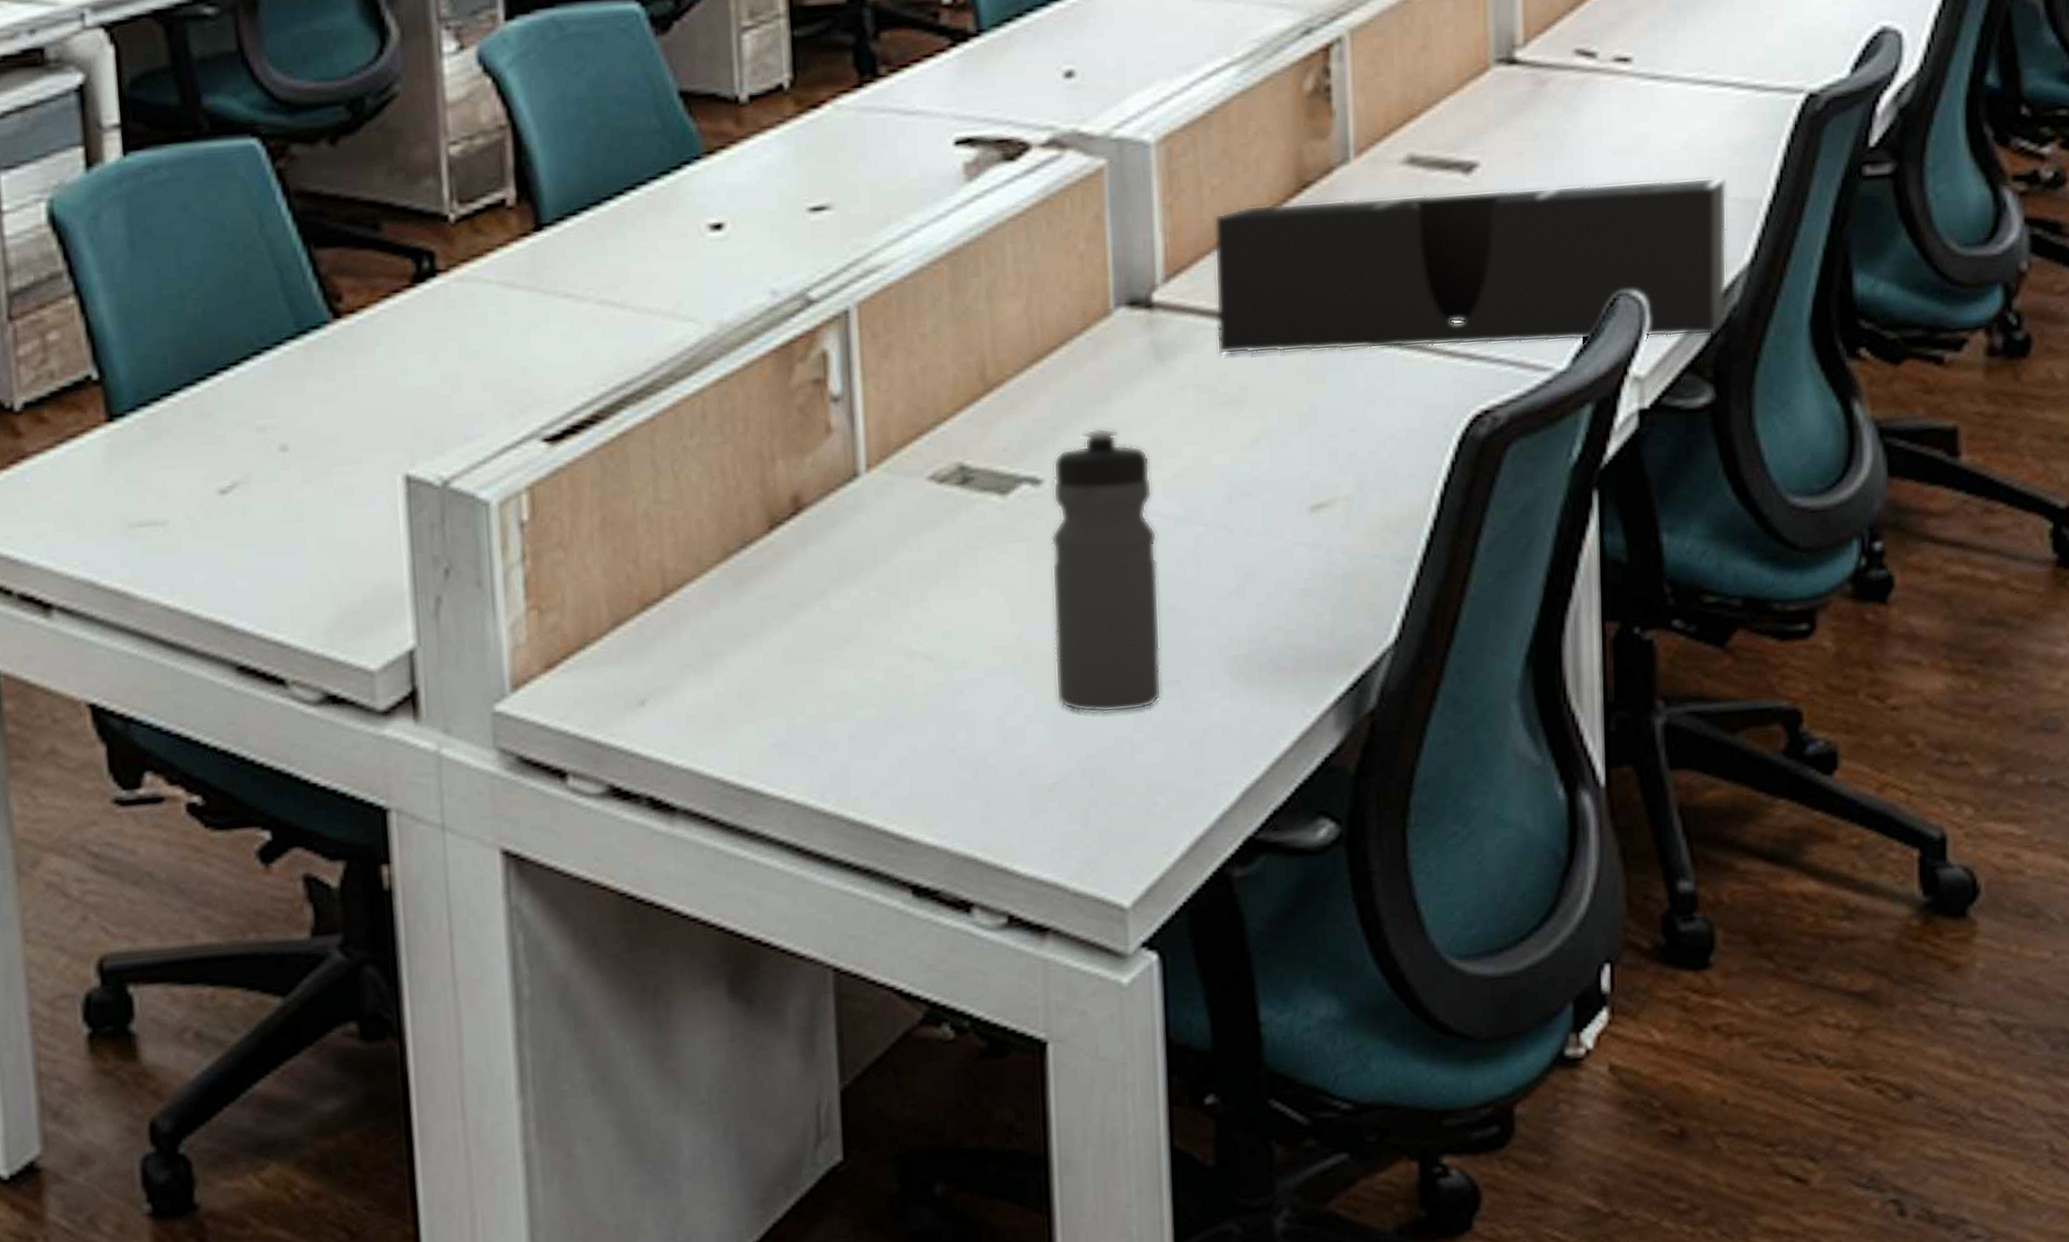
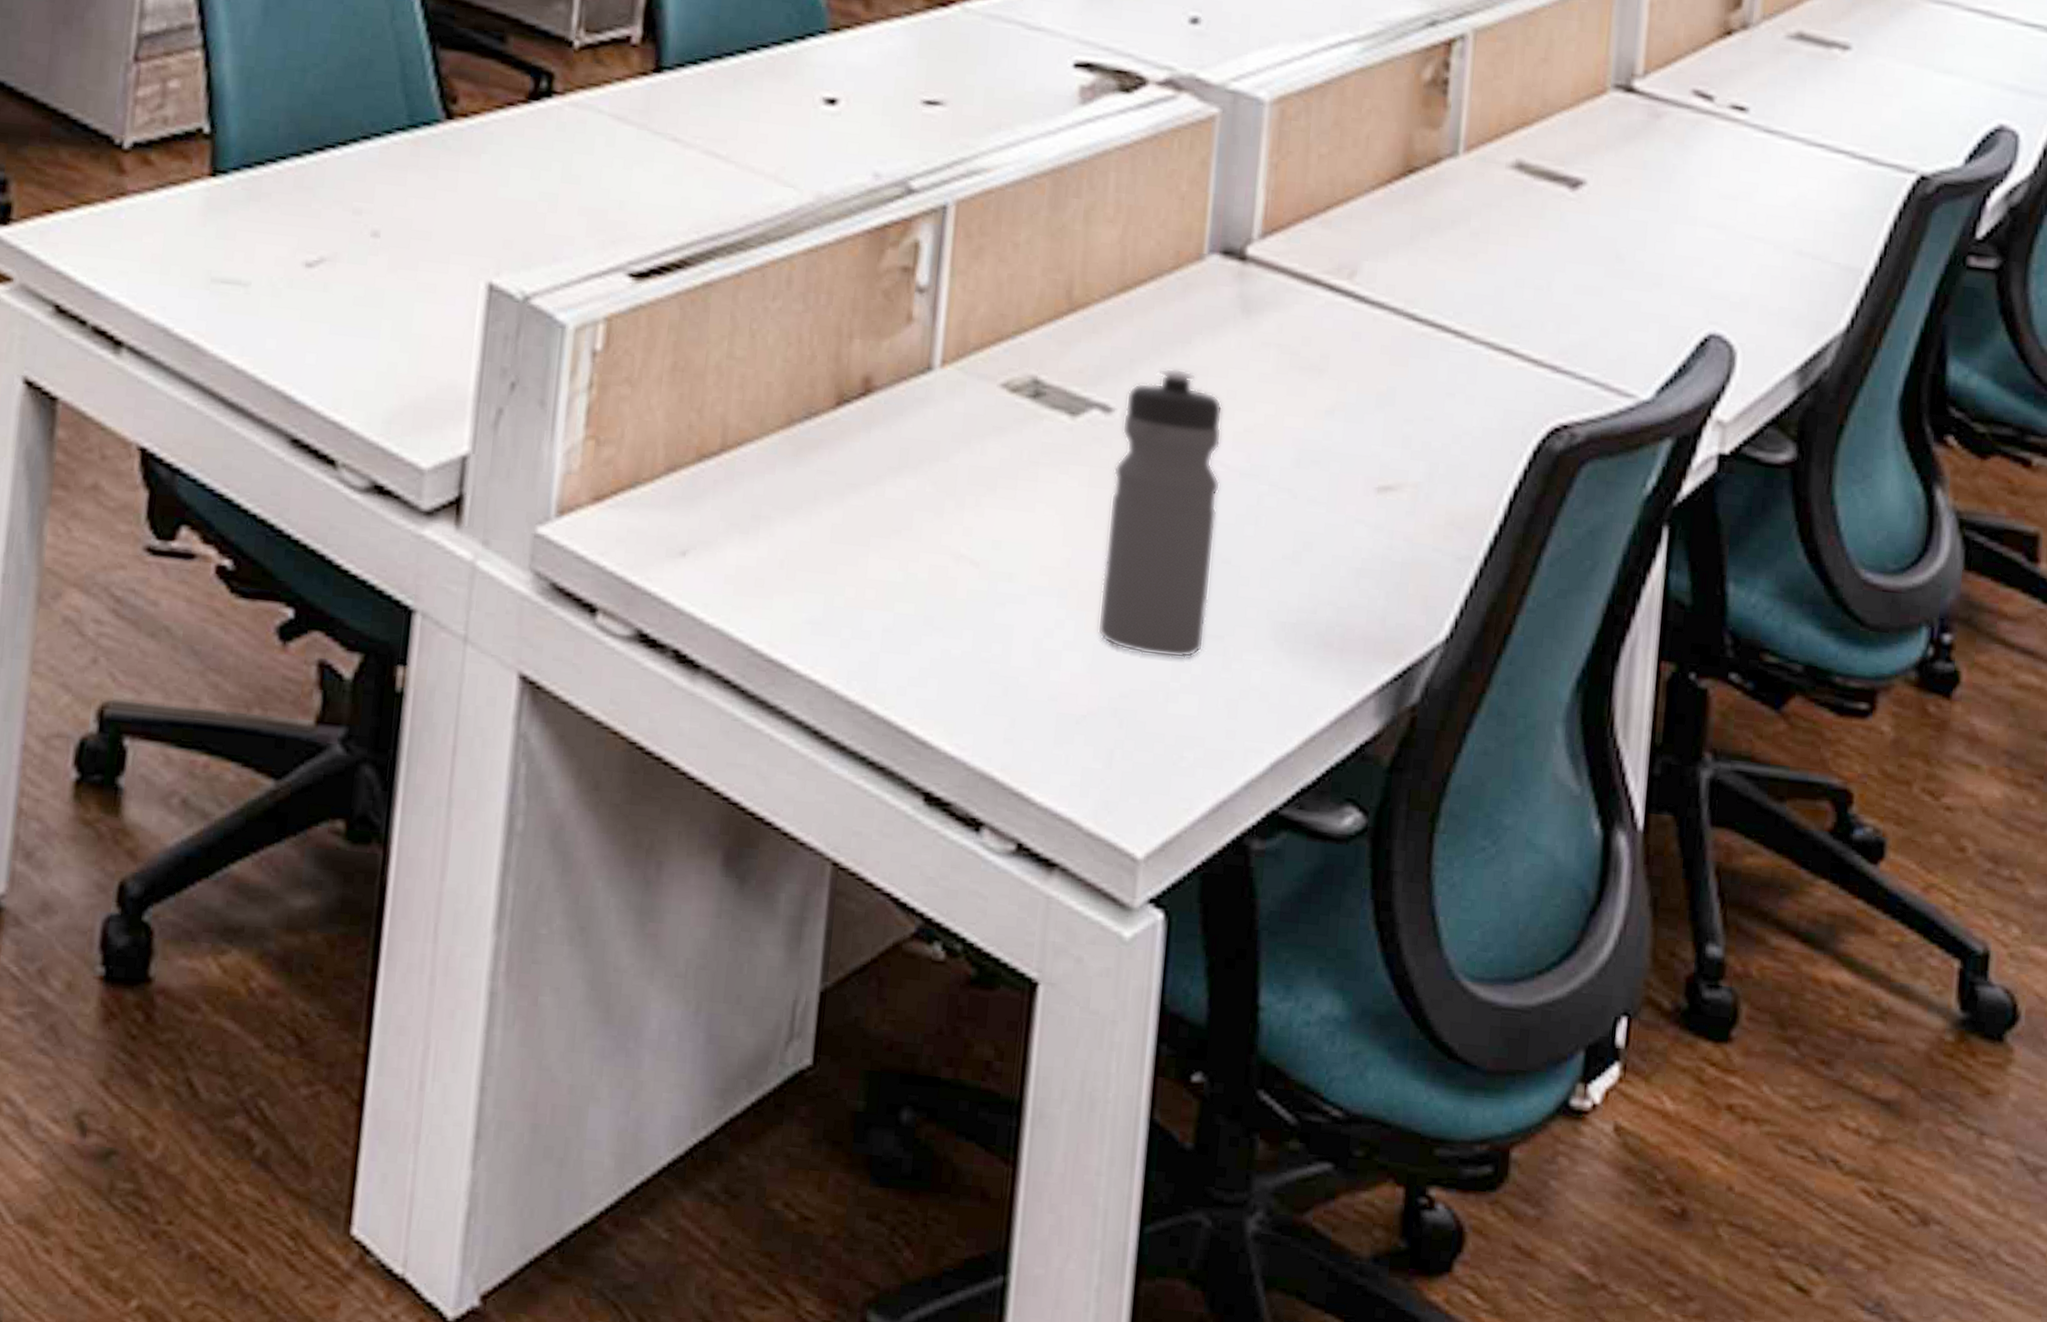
desk organizer: present [1214,176,1727,355] -> none [1304,179,1830,394]

